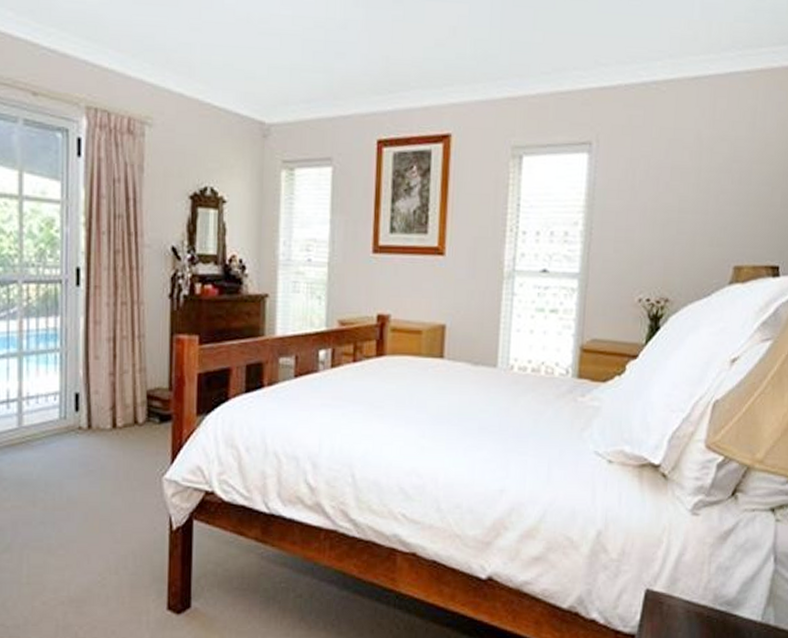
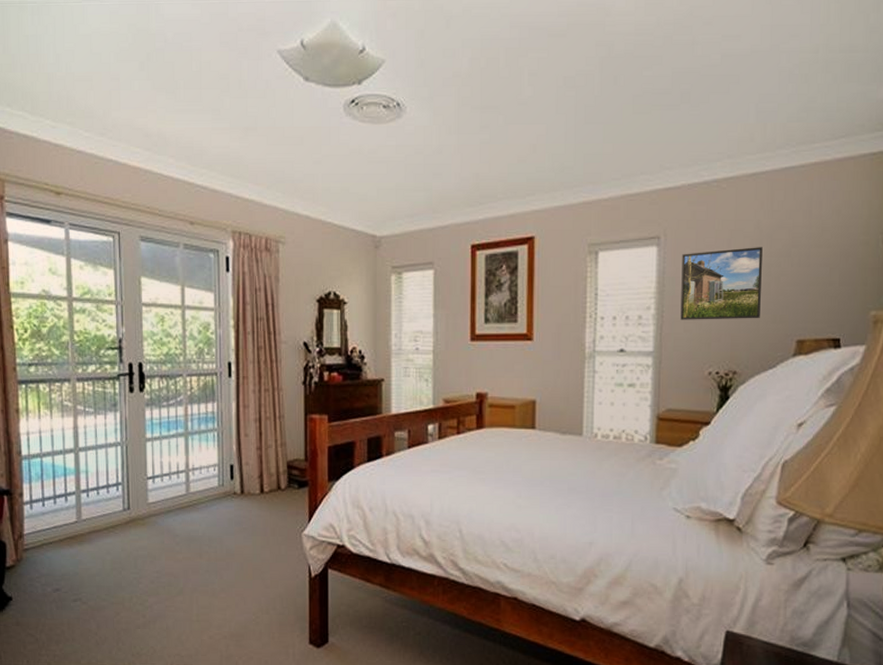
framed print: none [610,160,702,241] -> present [680,247,763,320]

